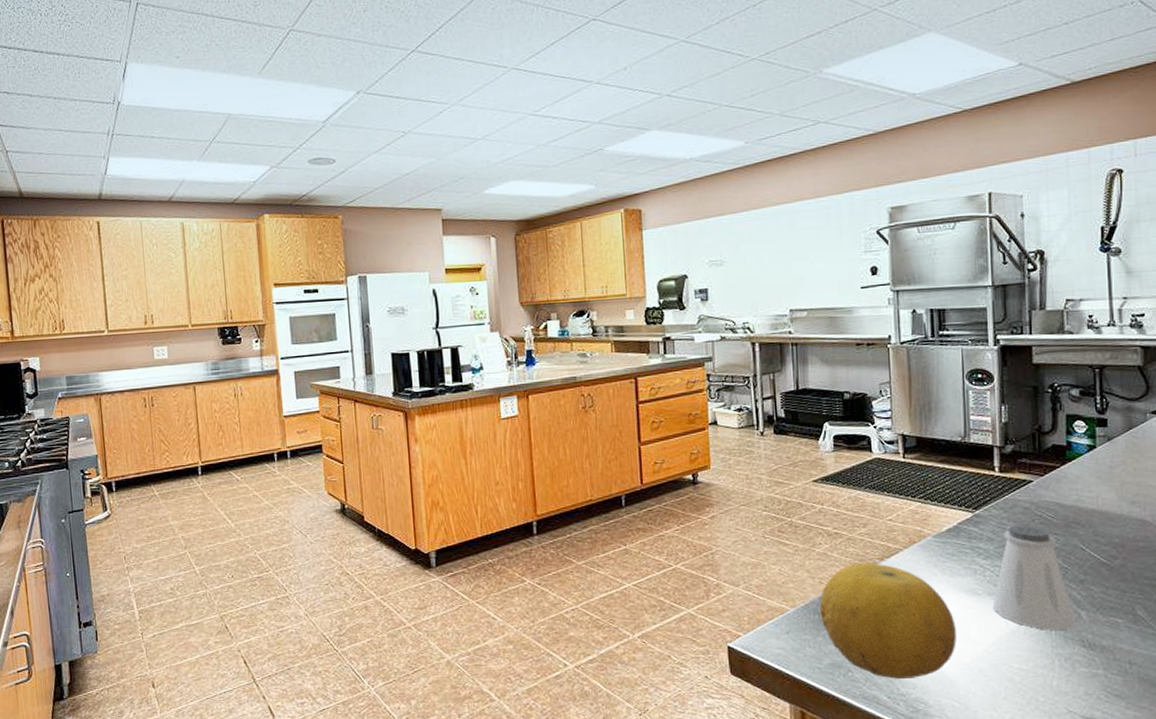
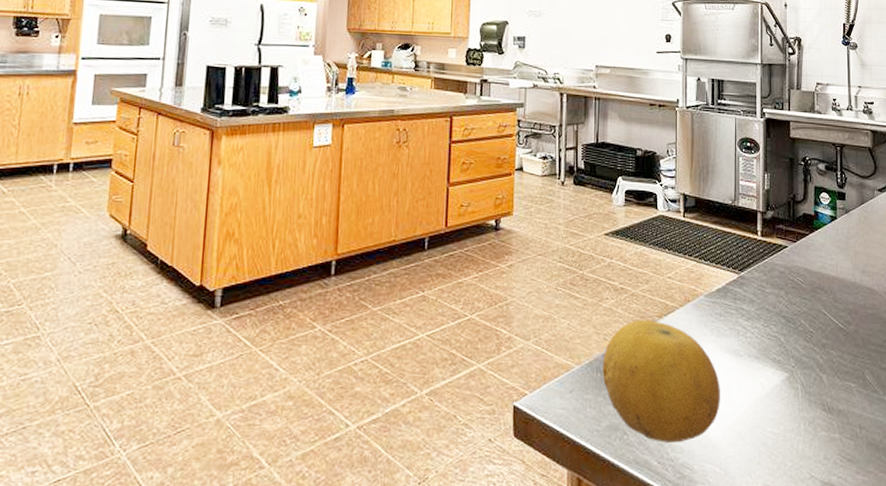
saltshaker: present [992,525,1077,631] -> none [751,288,819,394]

